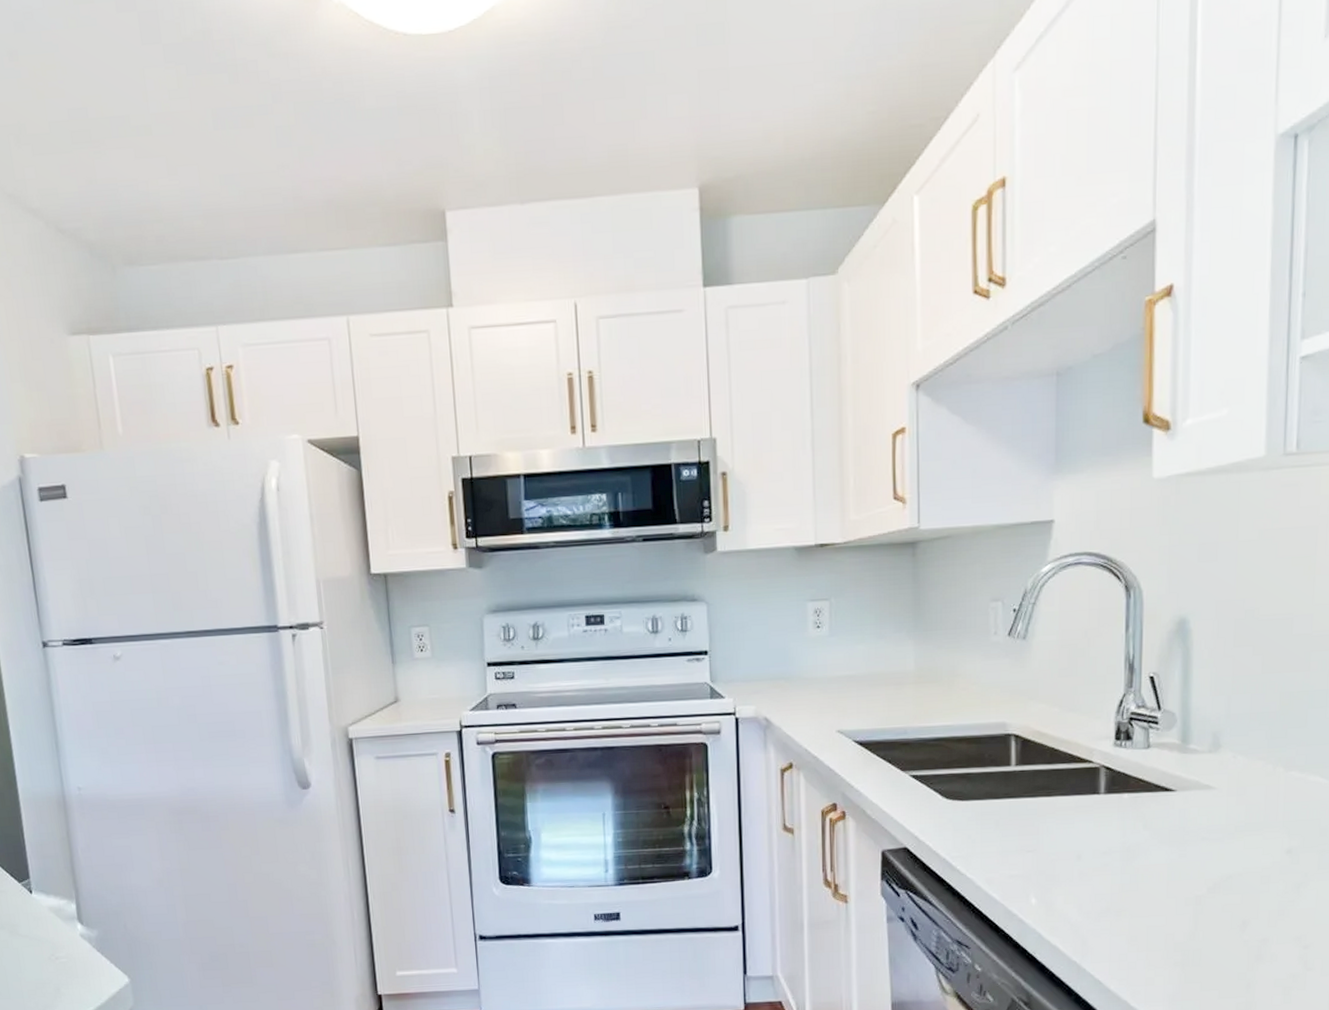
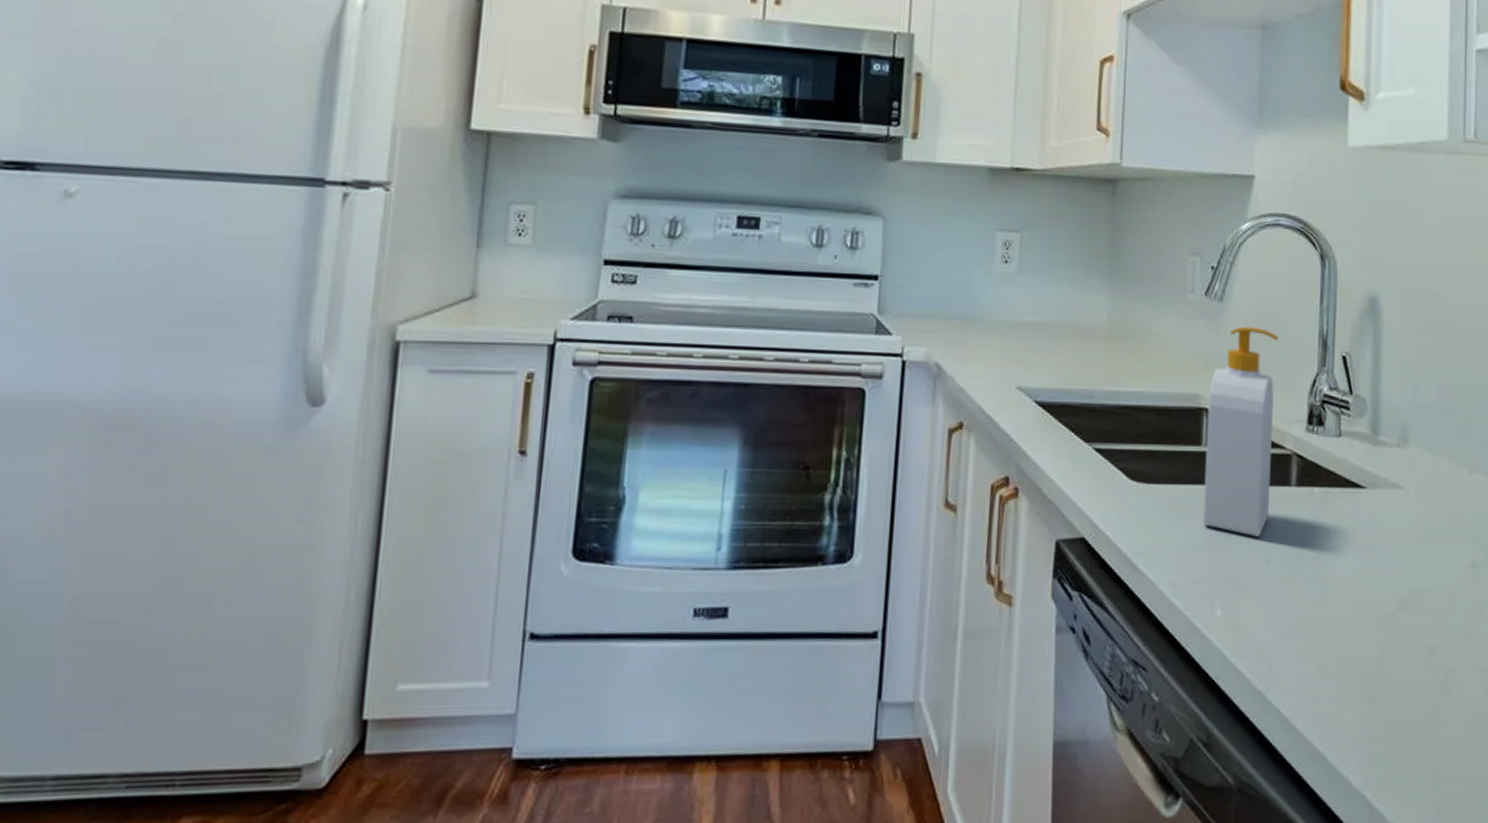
soap bottle: none [1015,659,1084,839] -> present [1202,326,1279,538]

